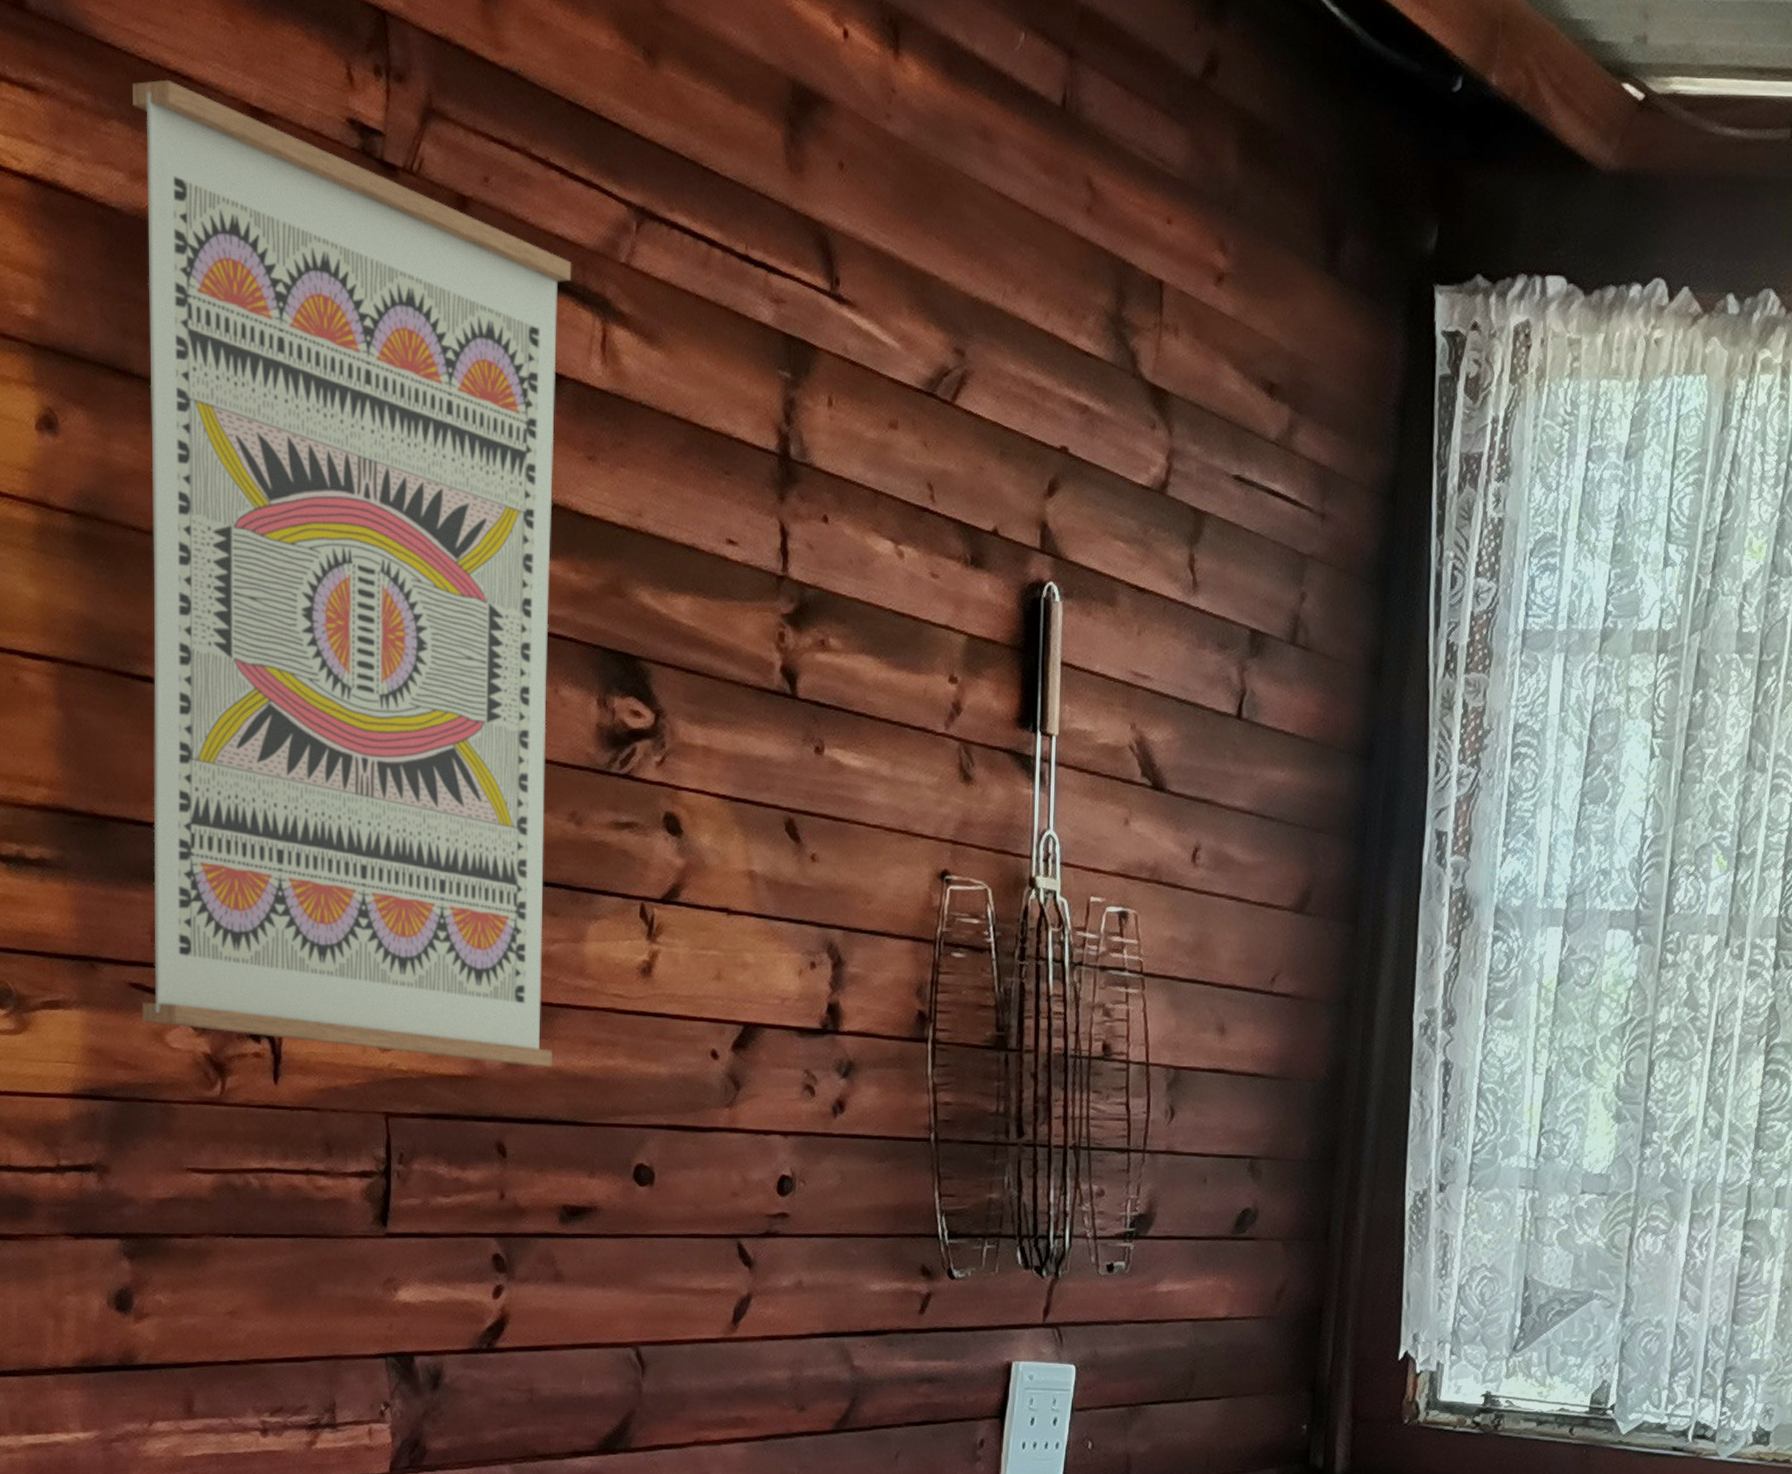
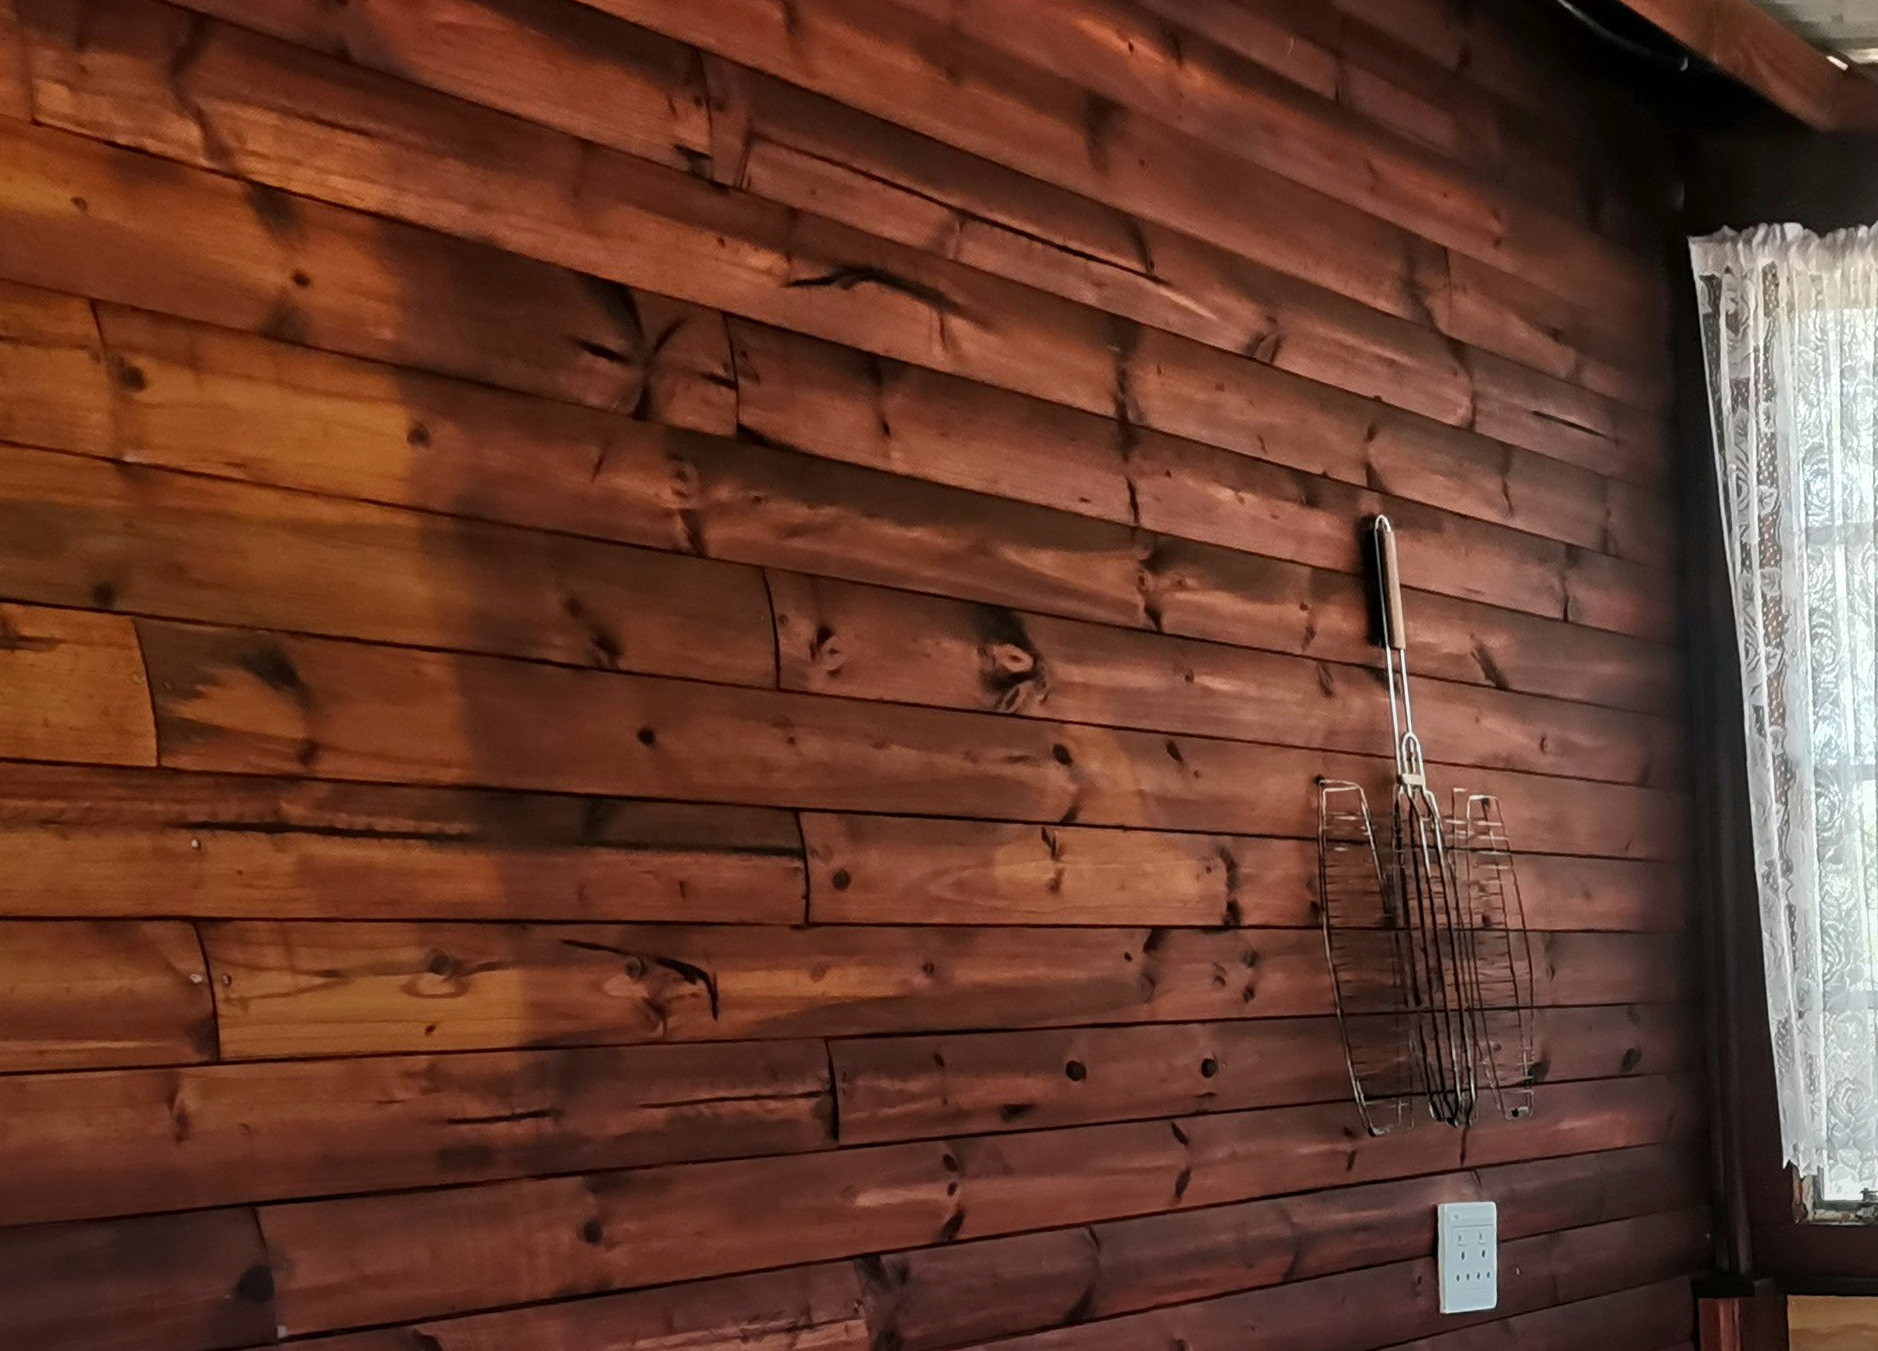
wall art: present [132,79,572,1068] -> none [464,119,978,983]

